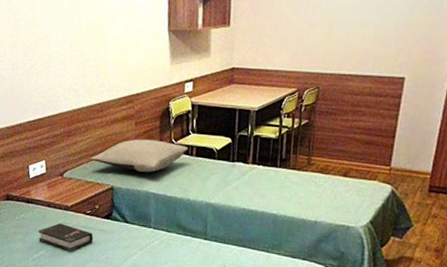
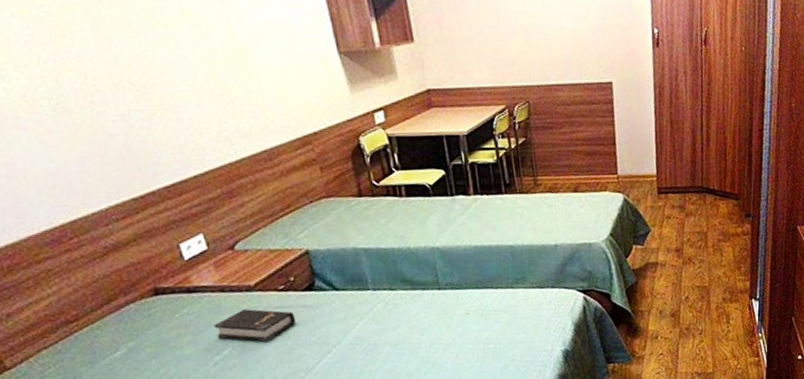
pillow: present [91,139,188,173] -> none [269,184,396,227]

